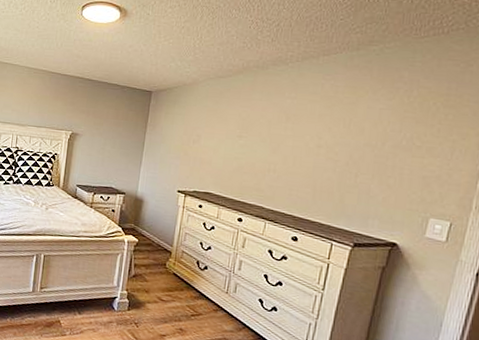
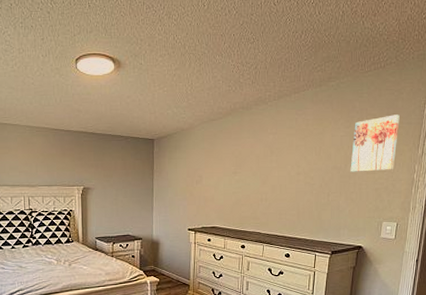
wall art: none [389,90,466,156] -> present [350,114,400,172]

